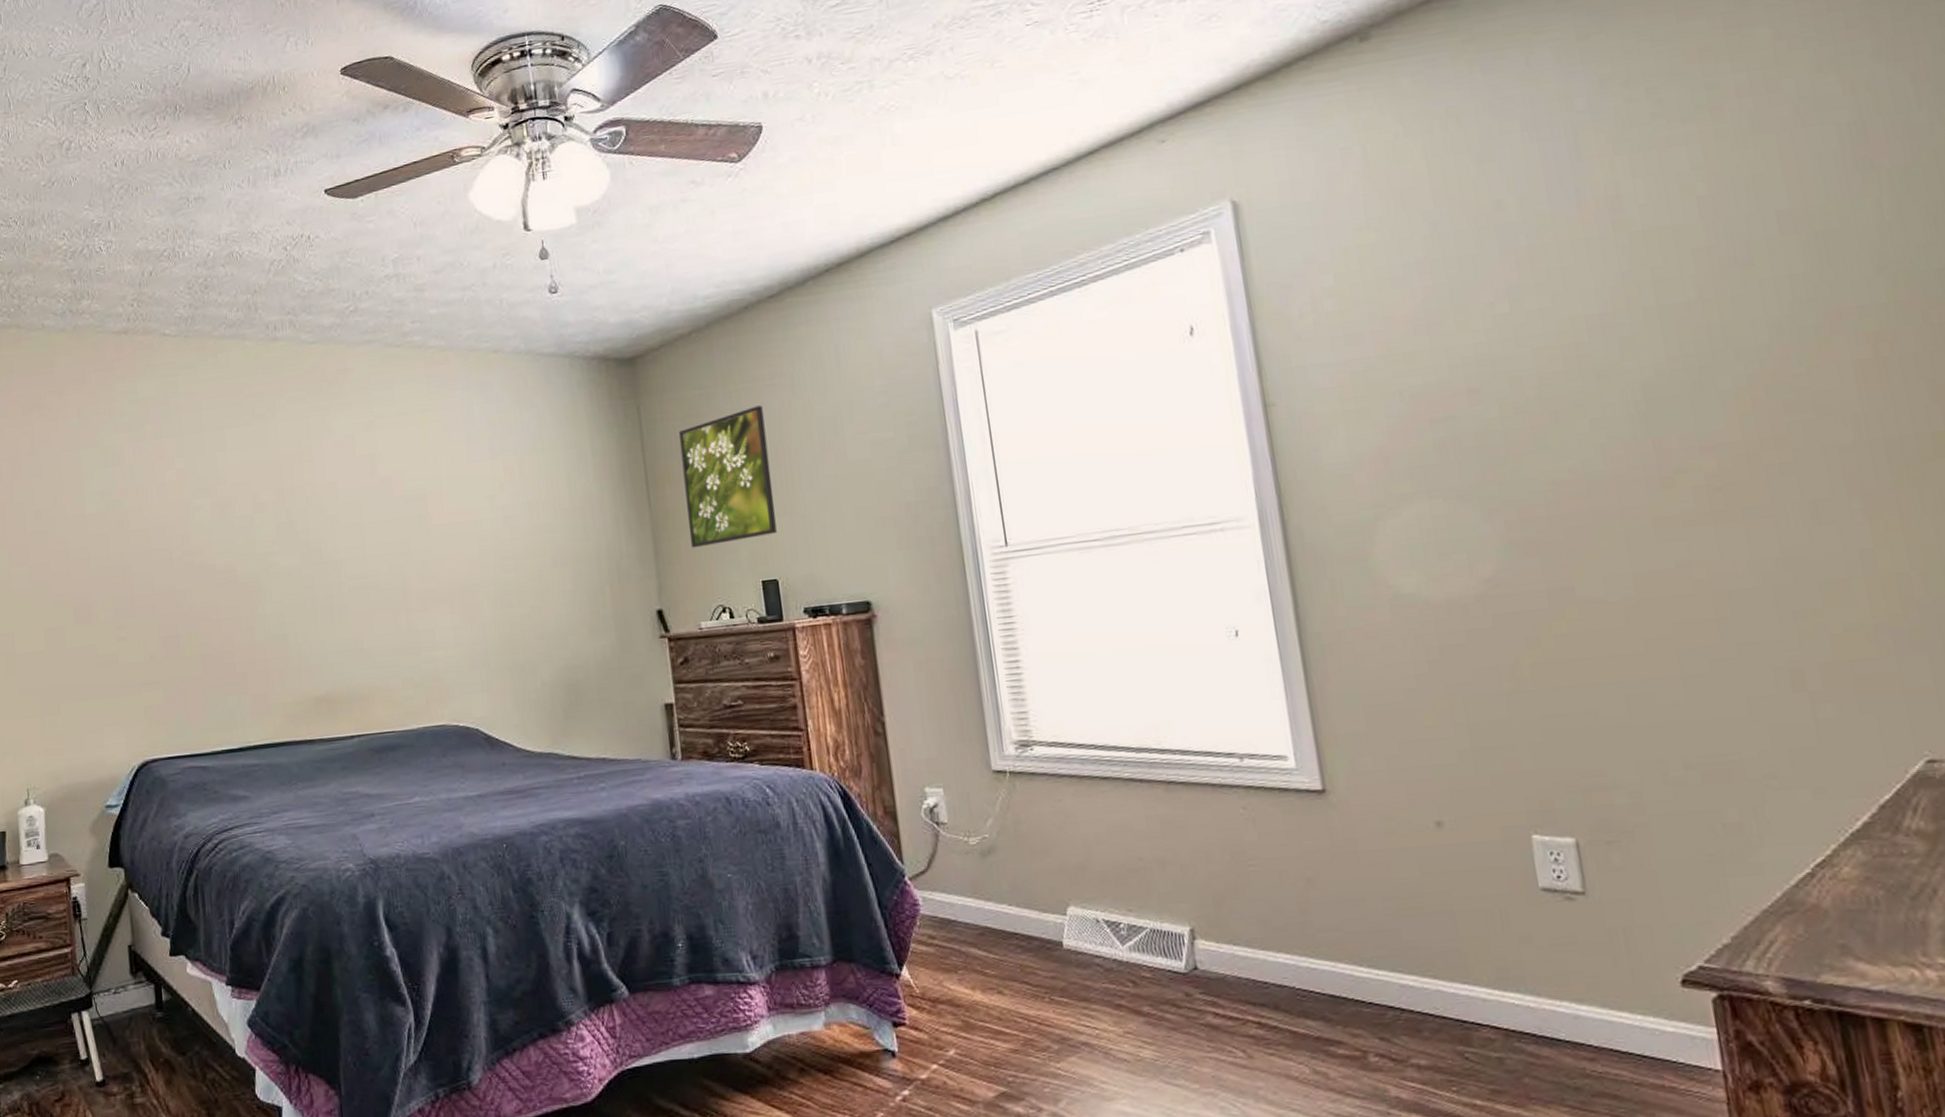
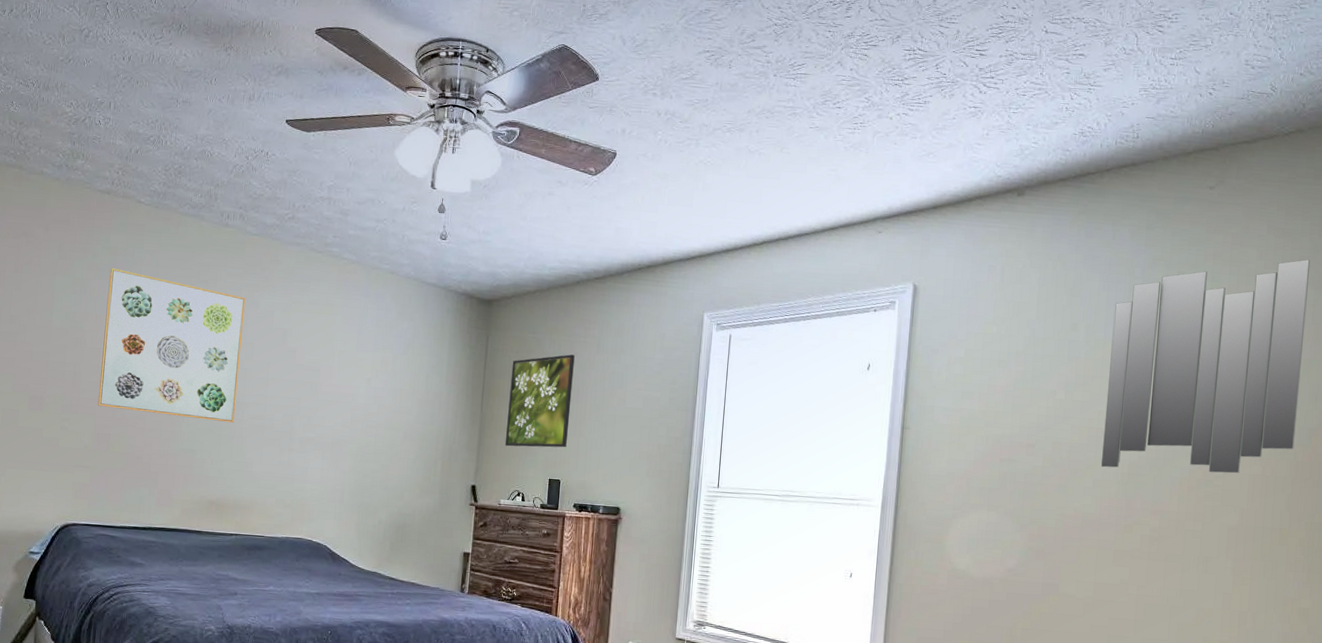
wall art: none [144,424,330,602] -> present [97,268,246,423]
home mirror: none [1556,19,1920,400] -> present [1100,259,1311,474]

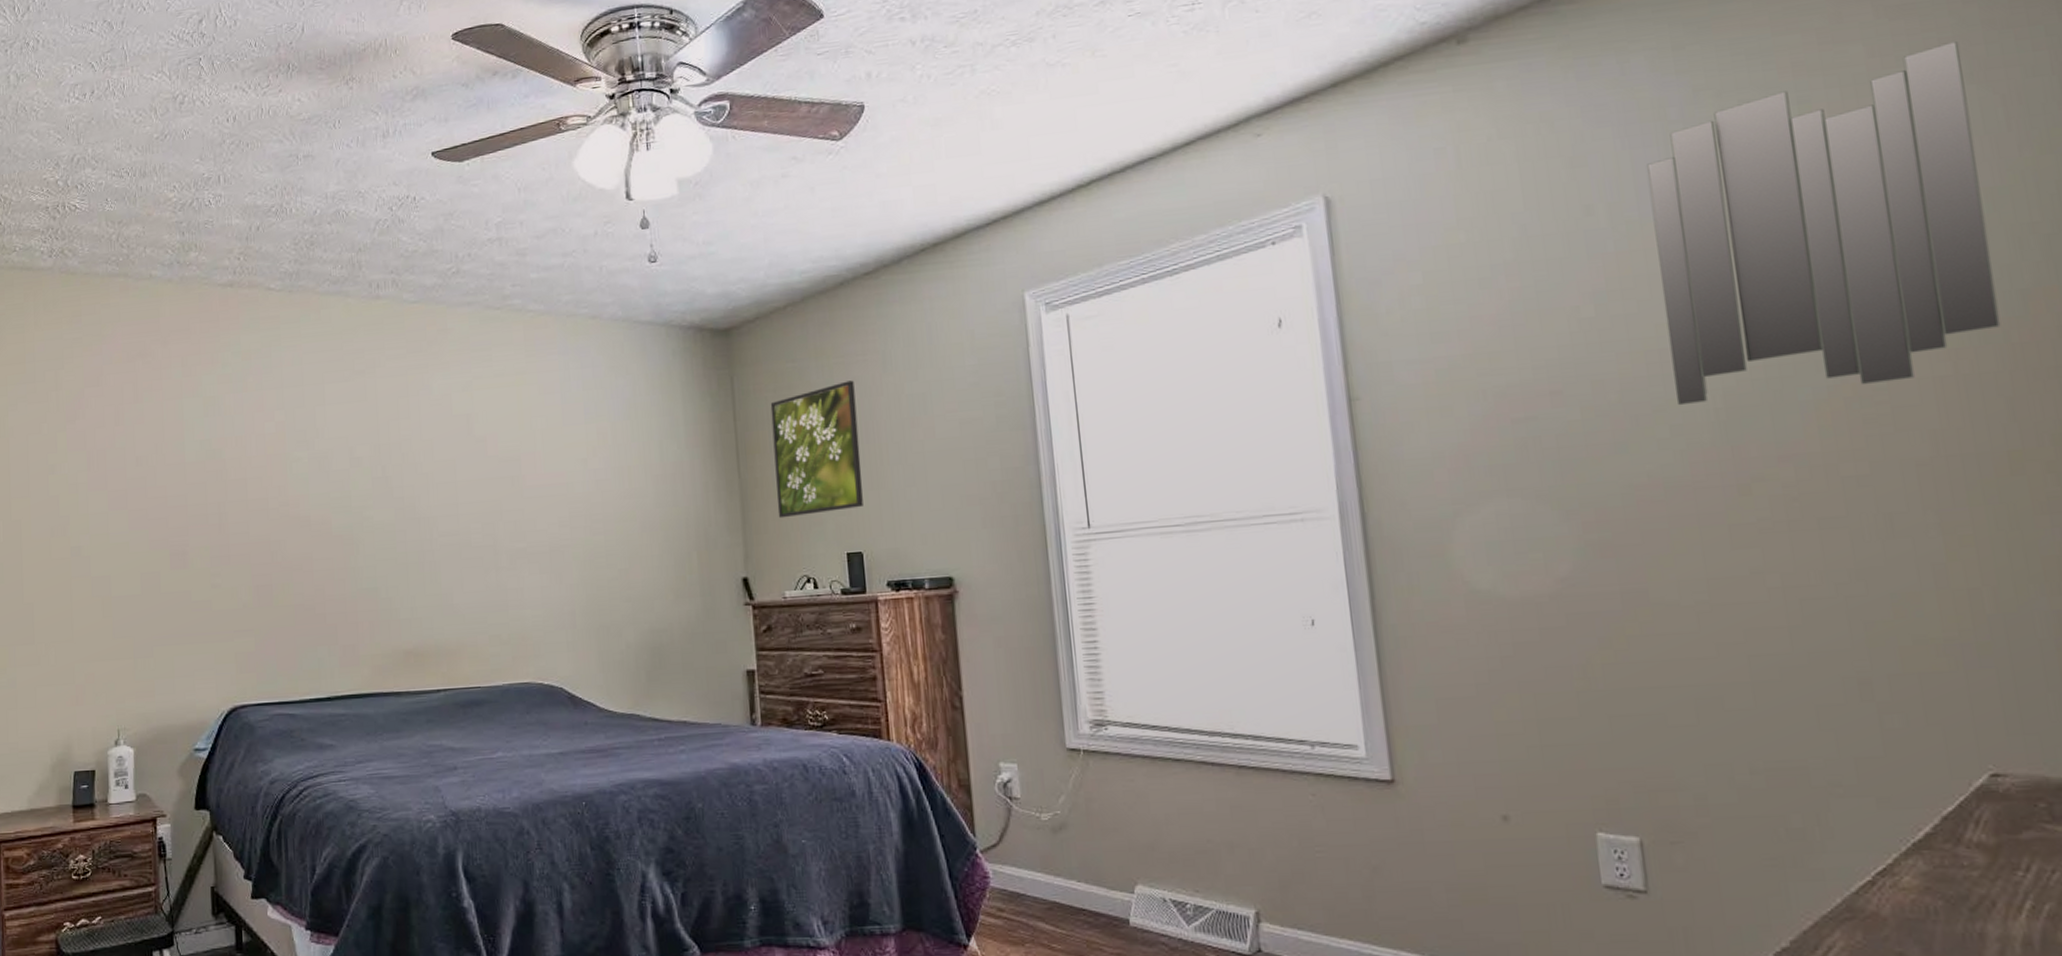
wall art: present [97,268,246,423] -> none [245,376,422,551]

